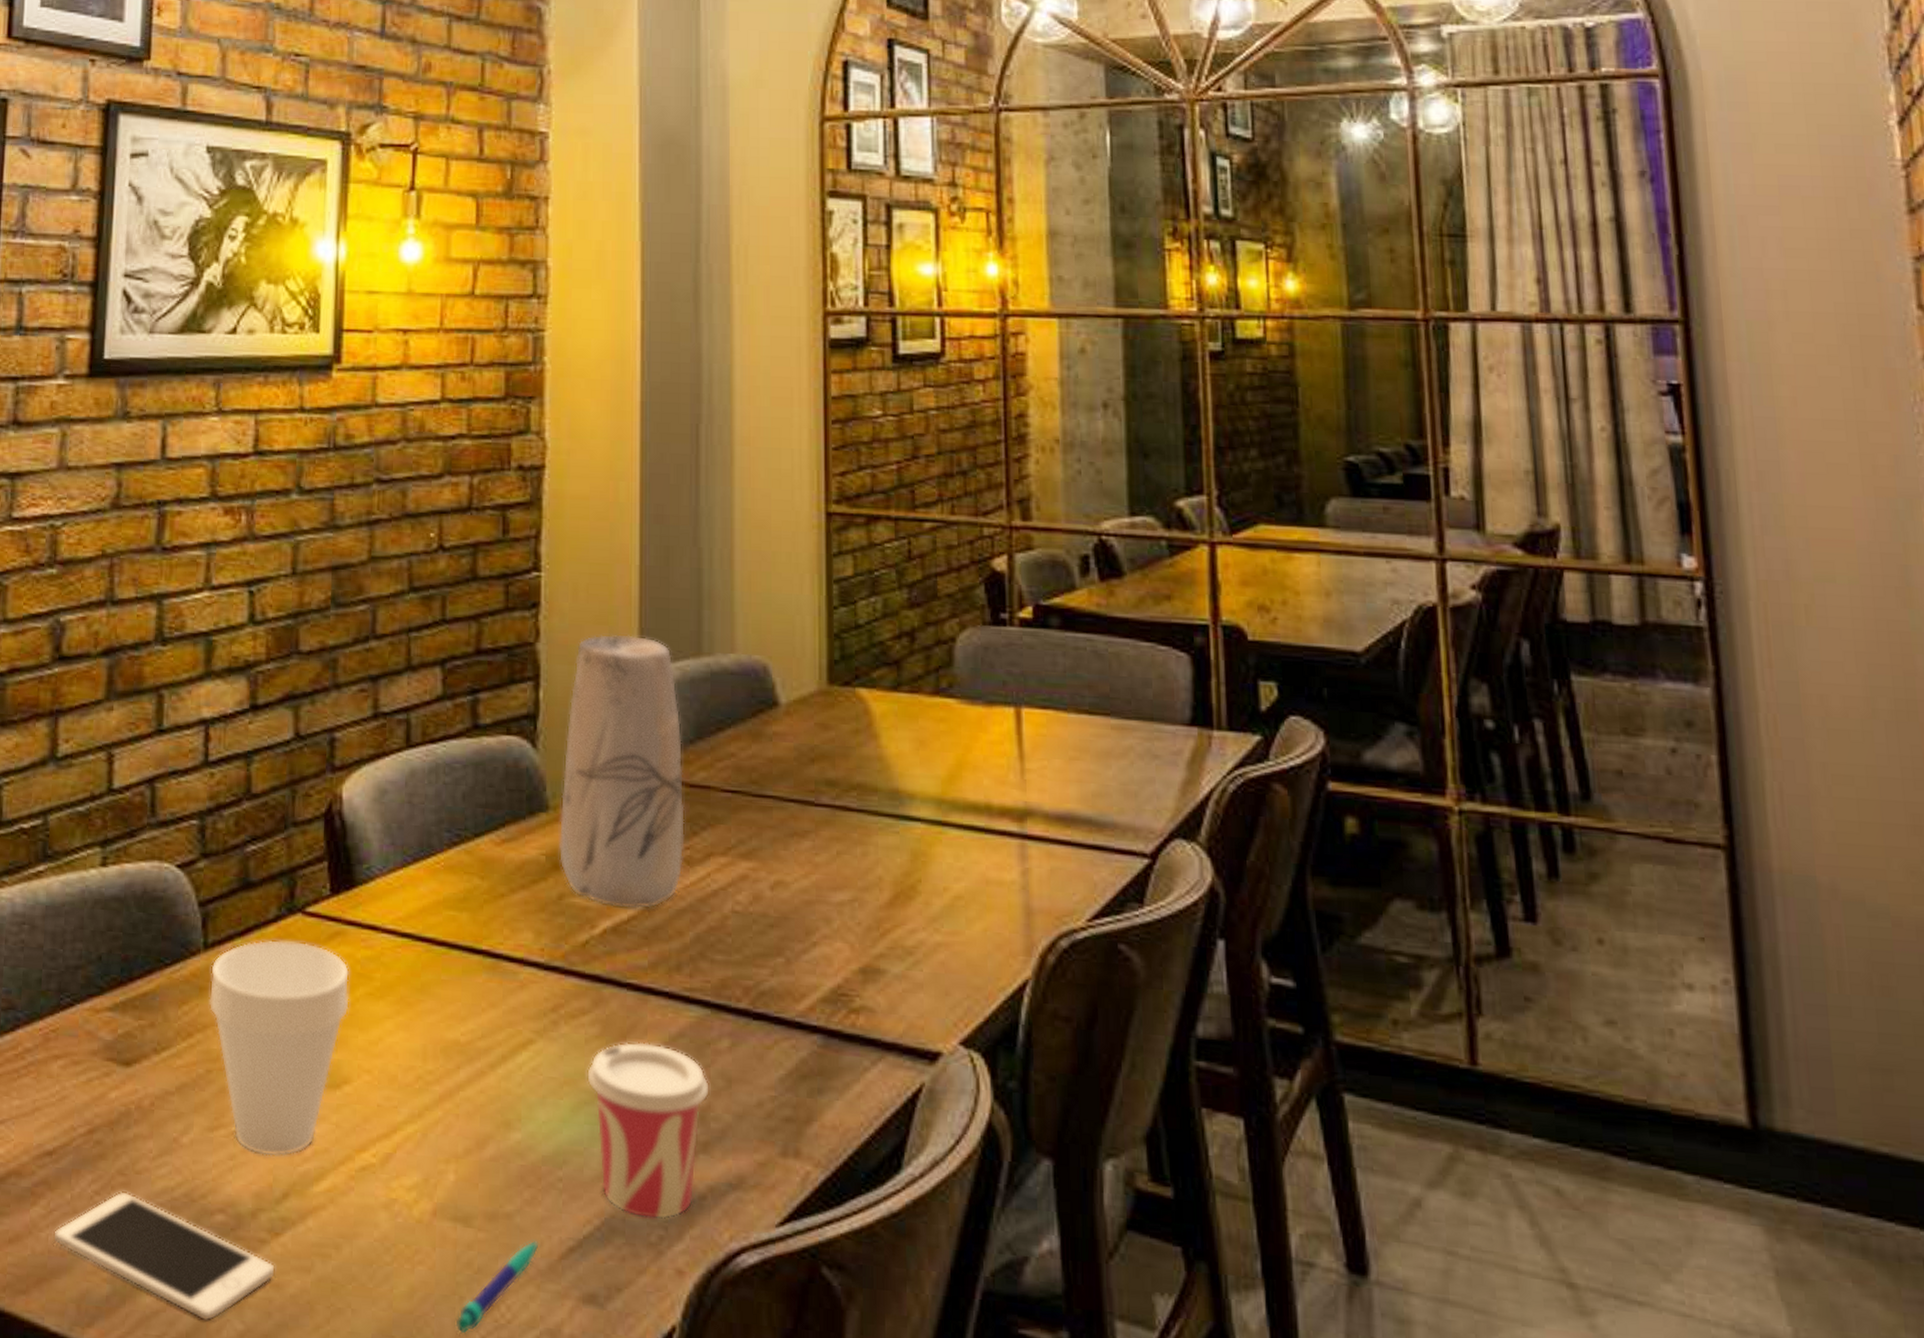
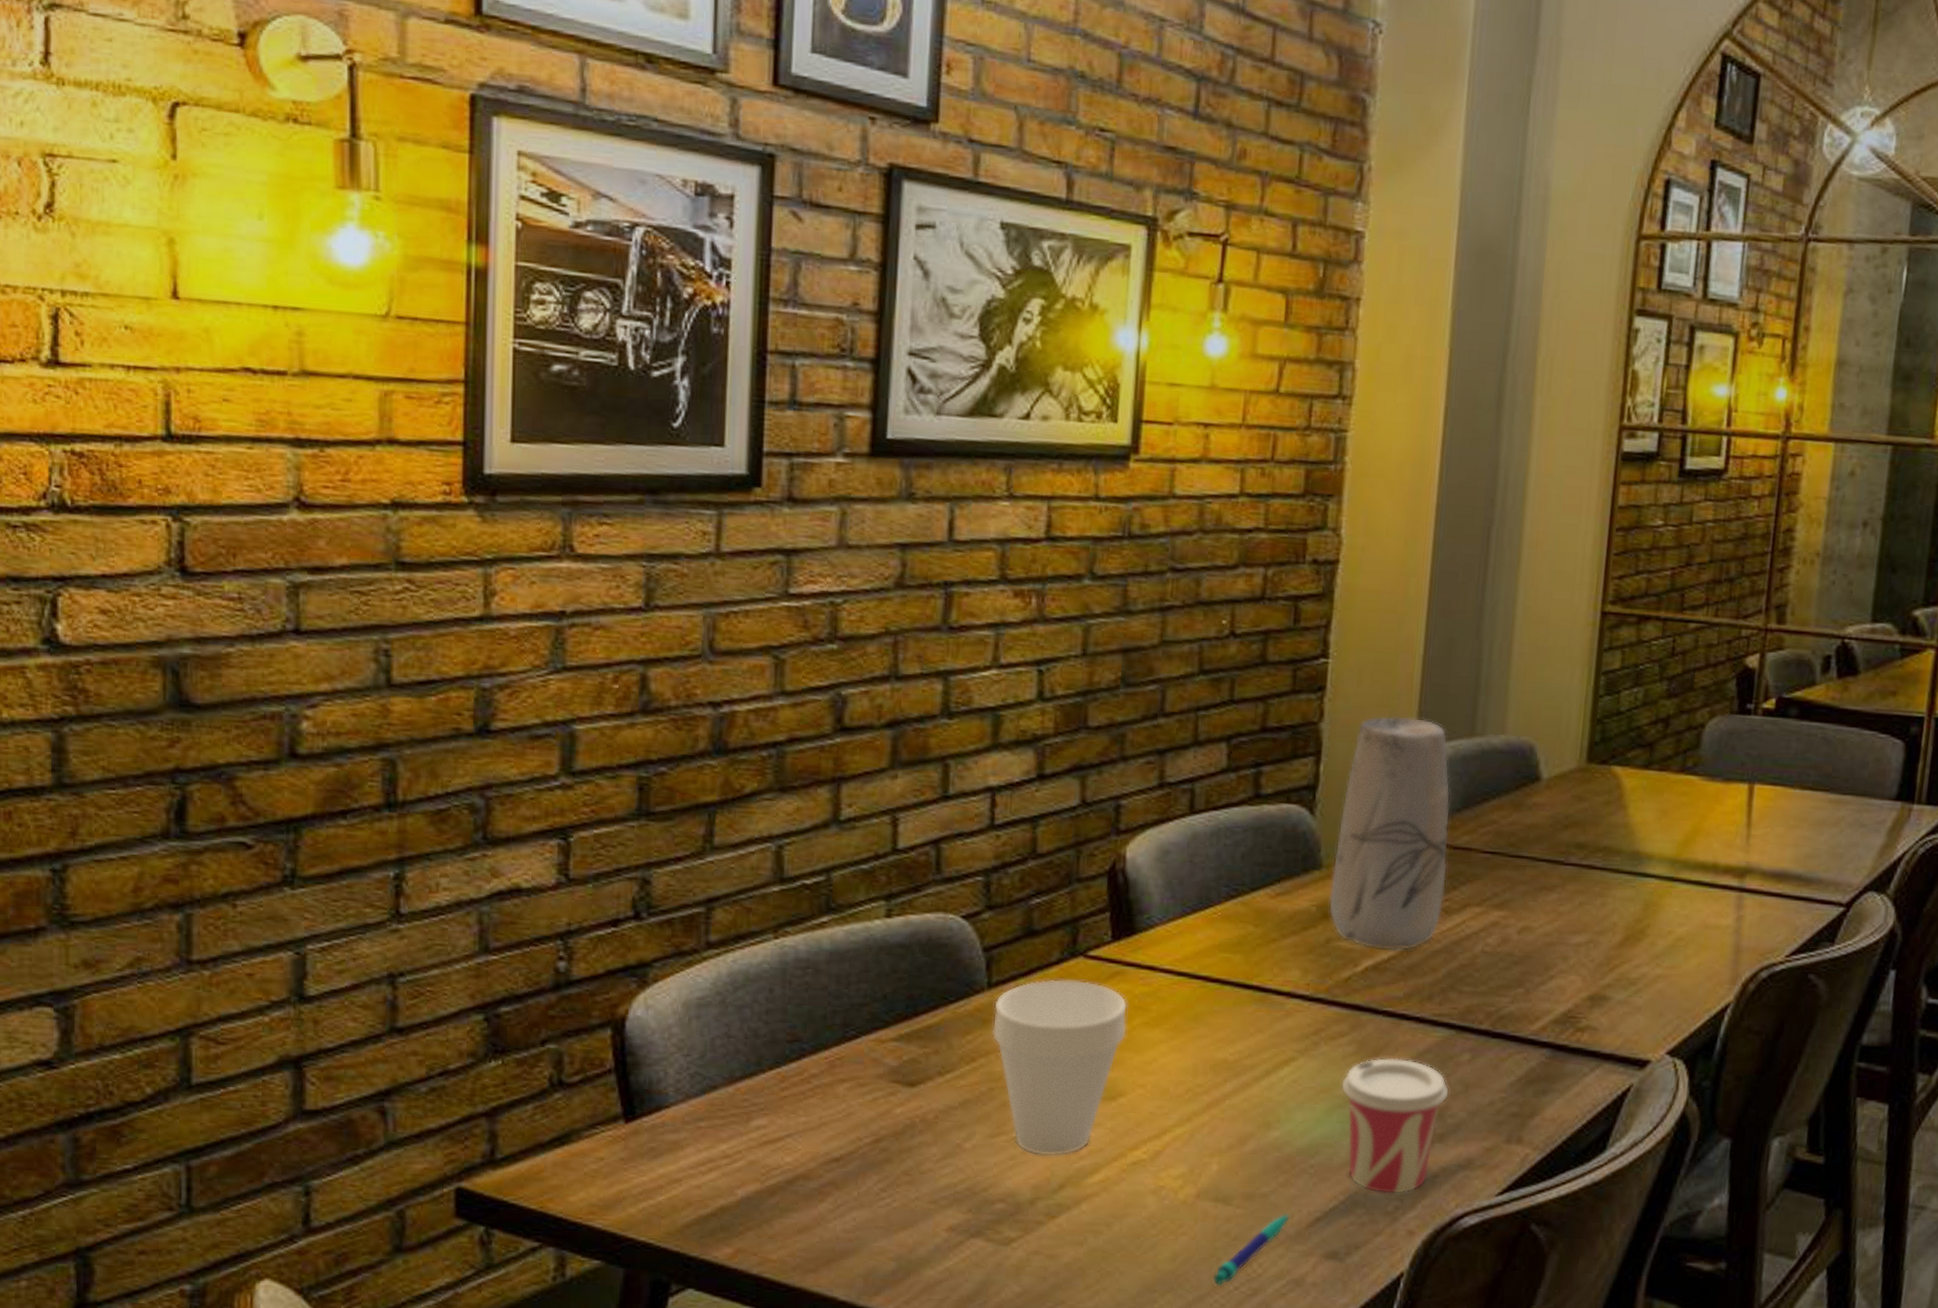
cell phone: present [55,1191,276,1322] -> none [842,1188,1052,1287]

